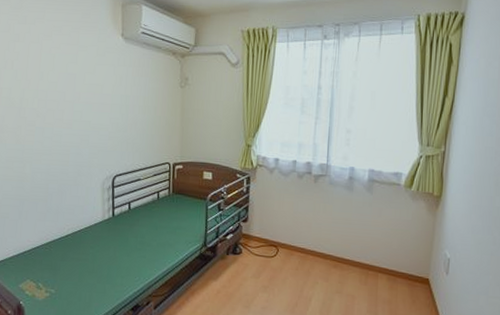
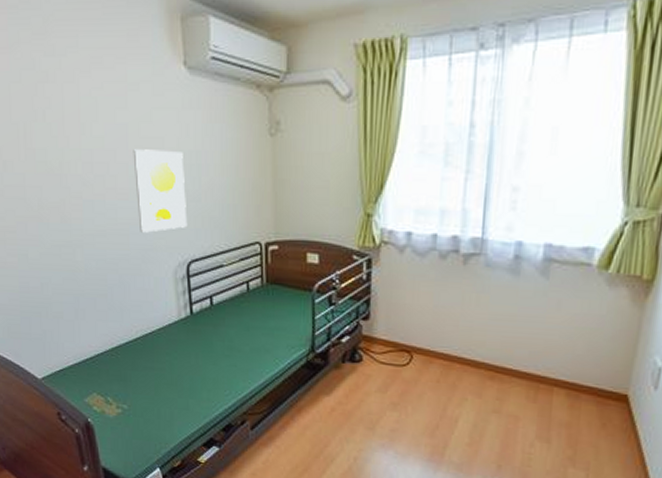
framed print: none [78,92,116,153] -> present [133,149,188,233]

